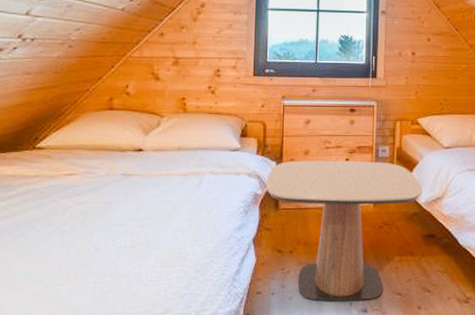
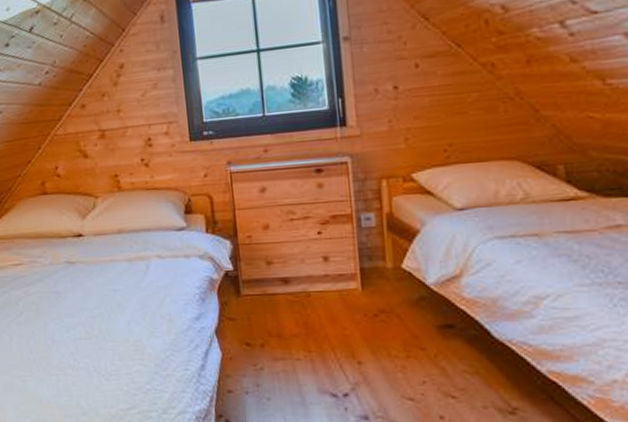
side table: present [266,160,423,301] -> none [221,233,430,405]

